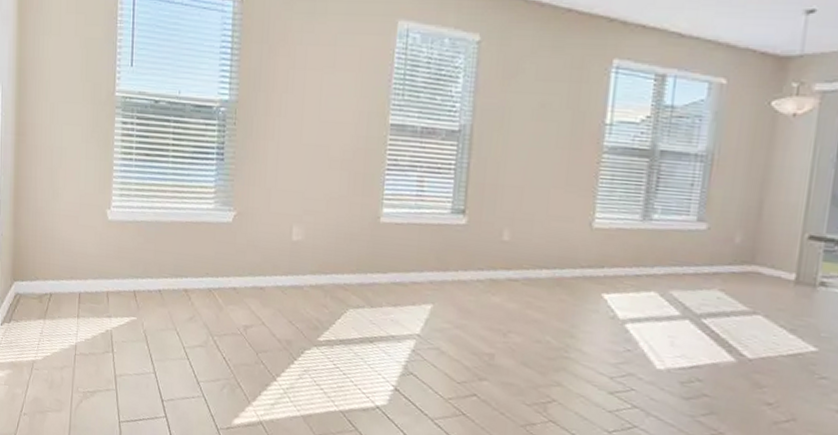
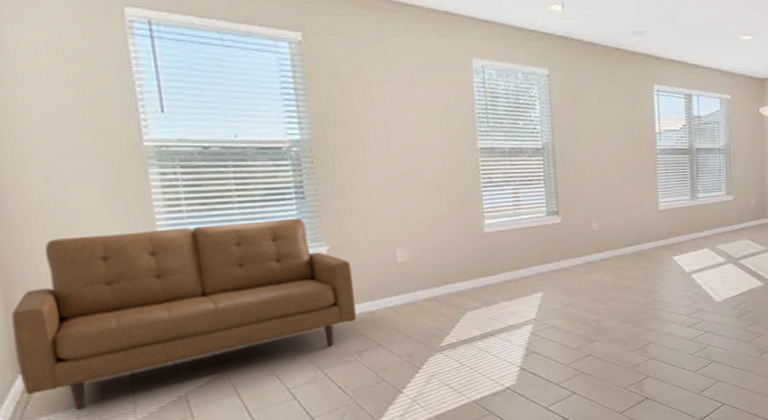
sofa: none [15,171,251,323] -> present [11,217,356,411]

